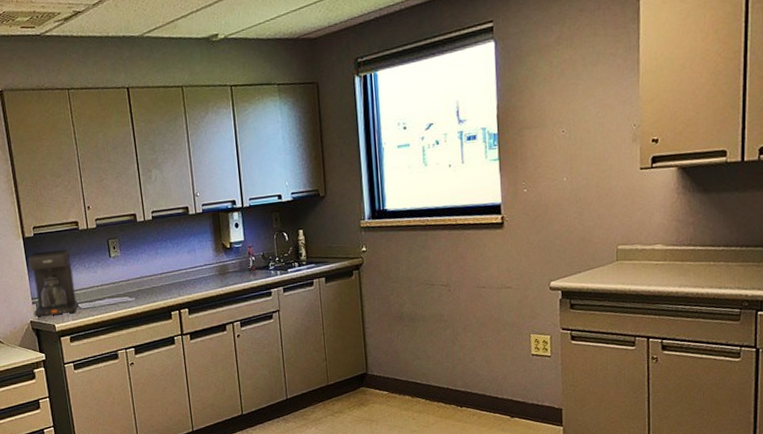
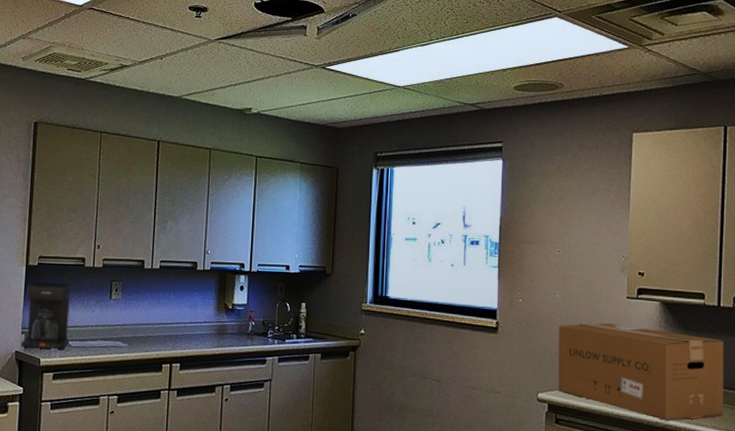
box: none [567,196,750,290] -> present [558,322,724,422]

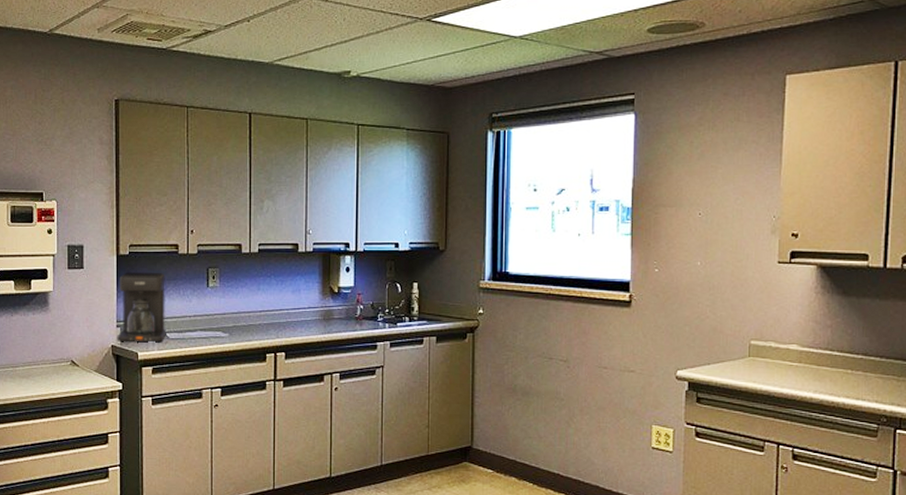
box: present [558,322,724,422] -> none [699,292,890,397]

